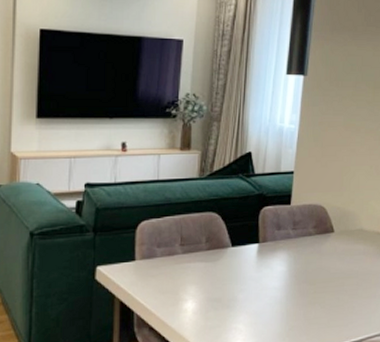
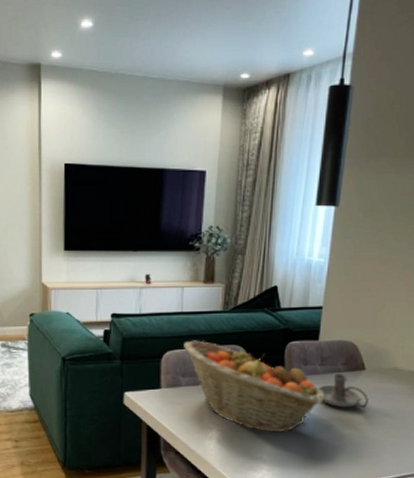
fruit basket: none [159,208,297,301] -> present [184,340,325,433]
candle holder: none [290,236,338,272] -> present [317,373,369,408]

